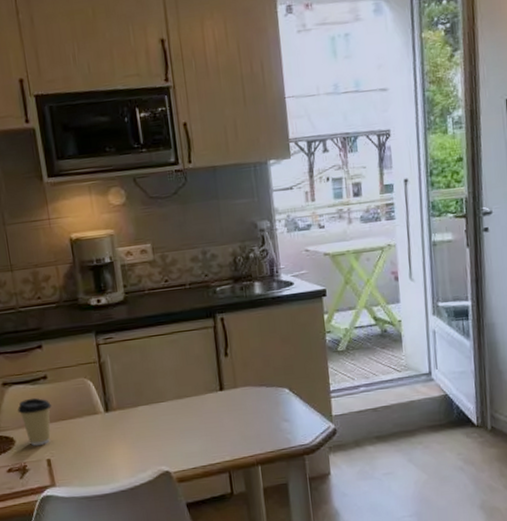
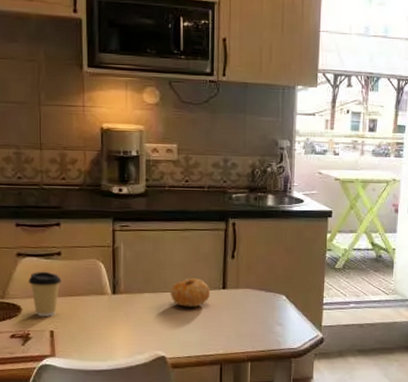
fruit: none [164,383,208,416] -> present [170,278,211,307]

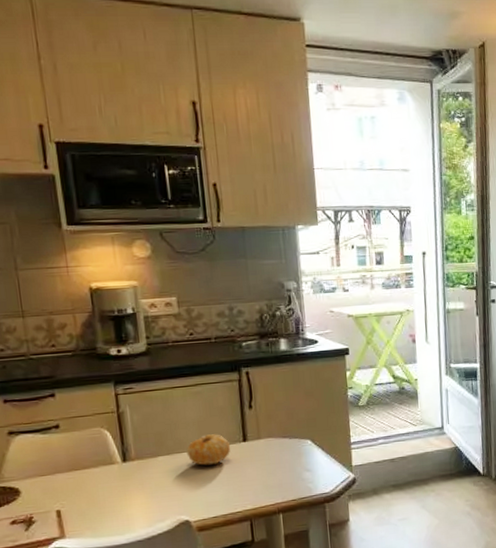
coffee cup: present [28,271,61,317] -> none [25,447,63,497]

